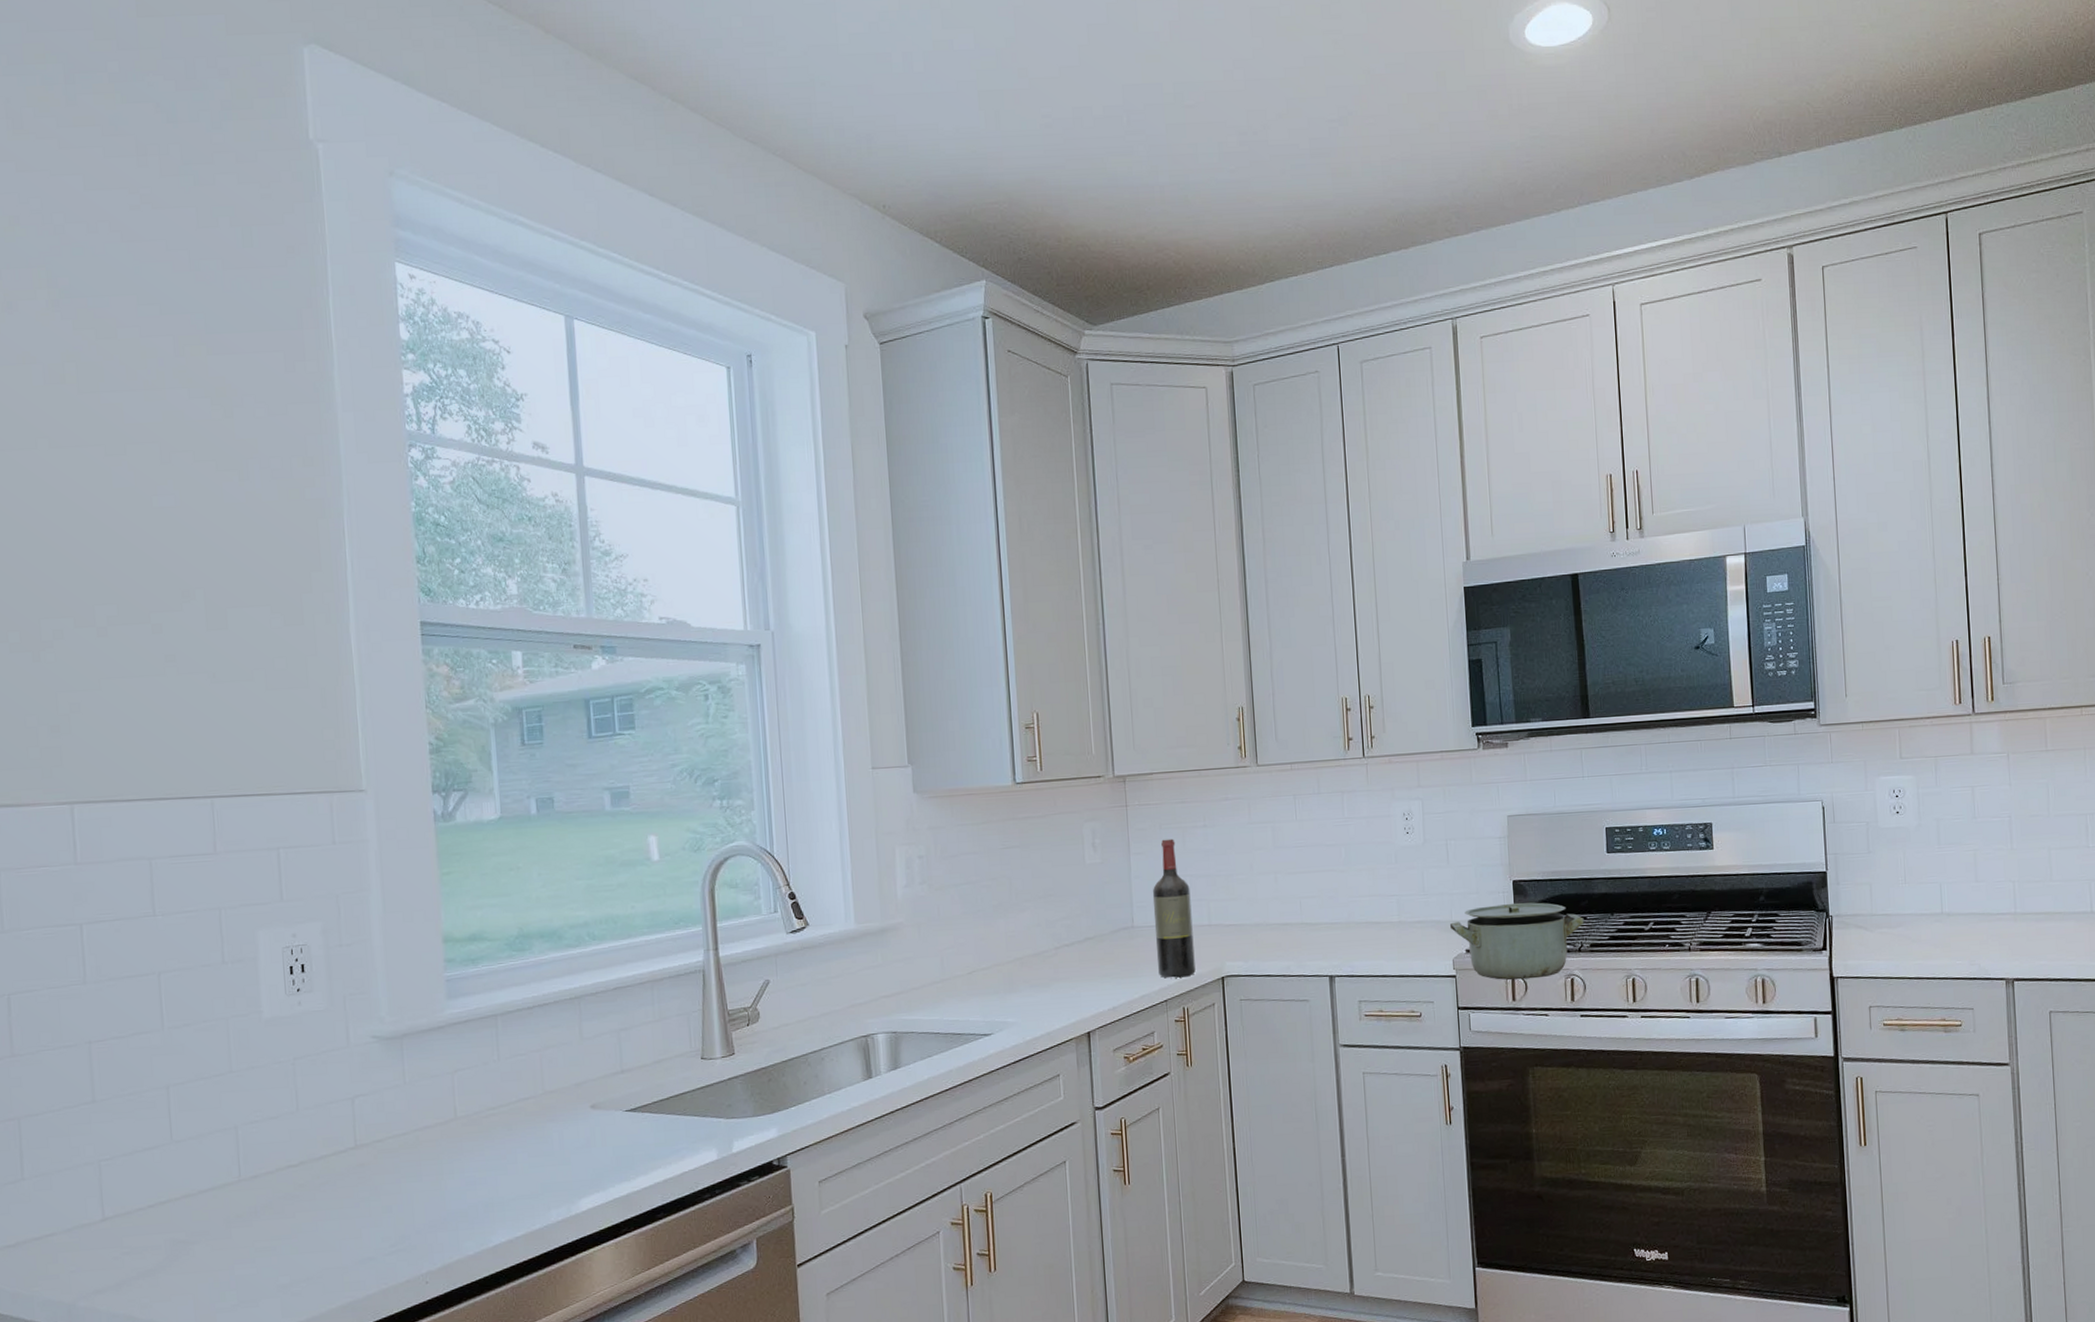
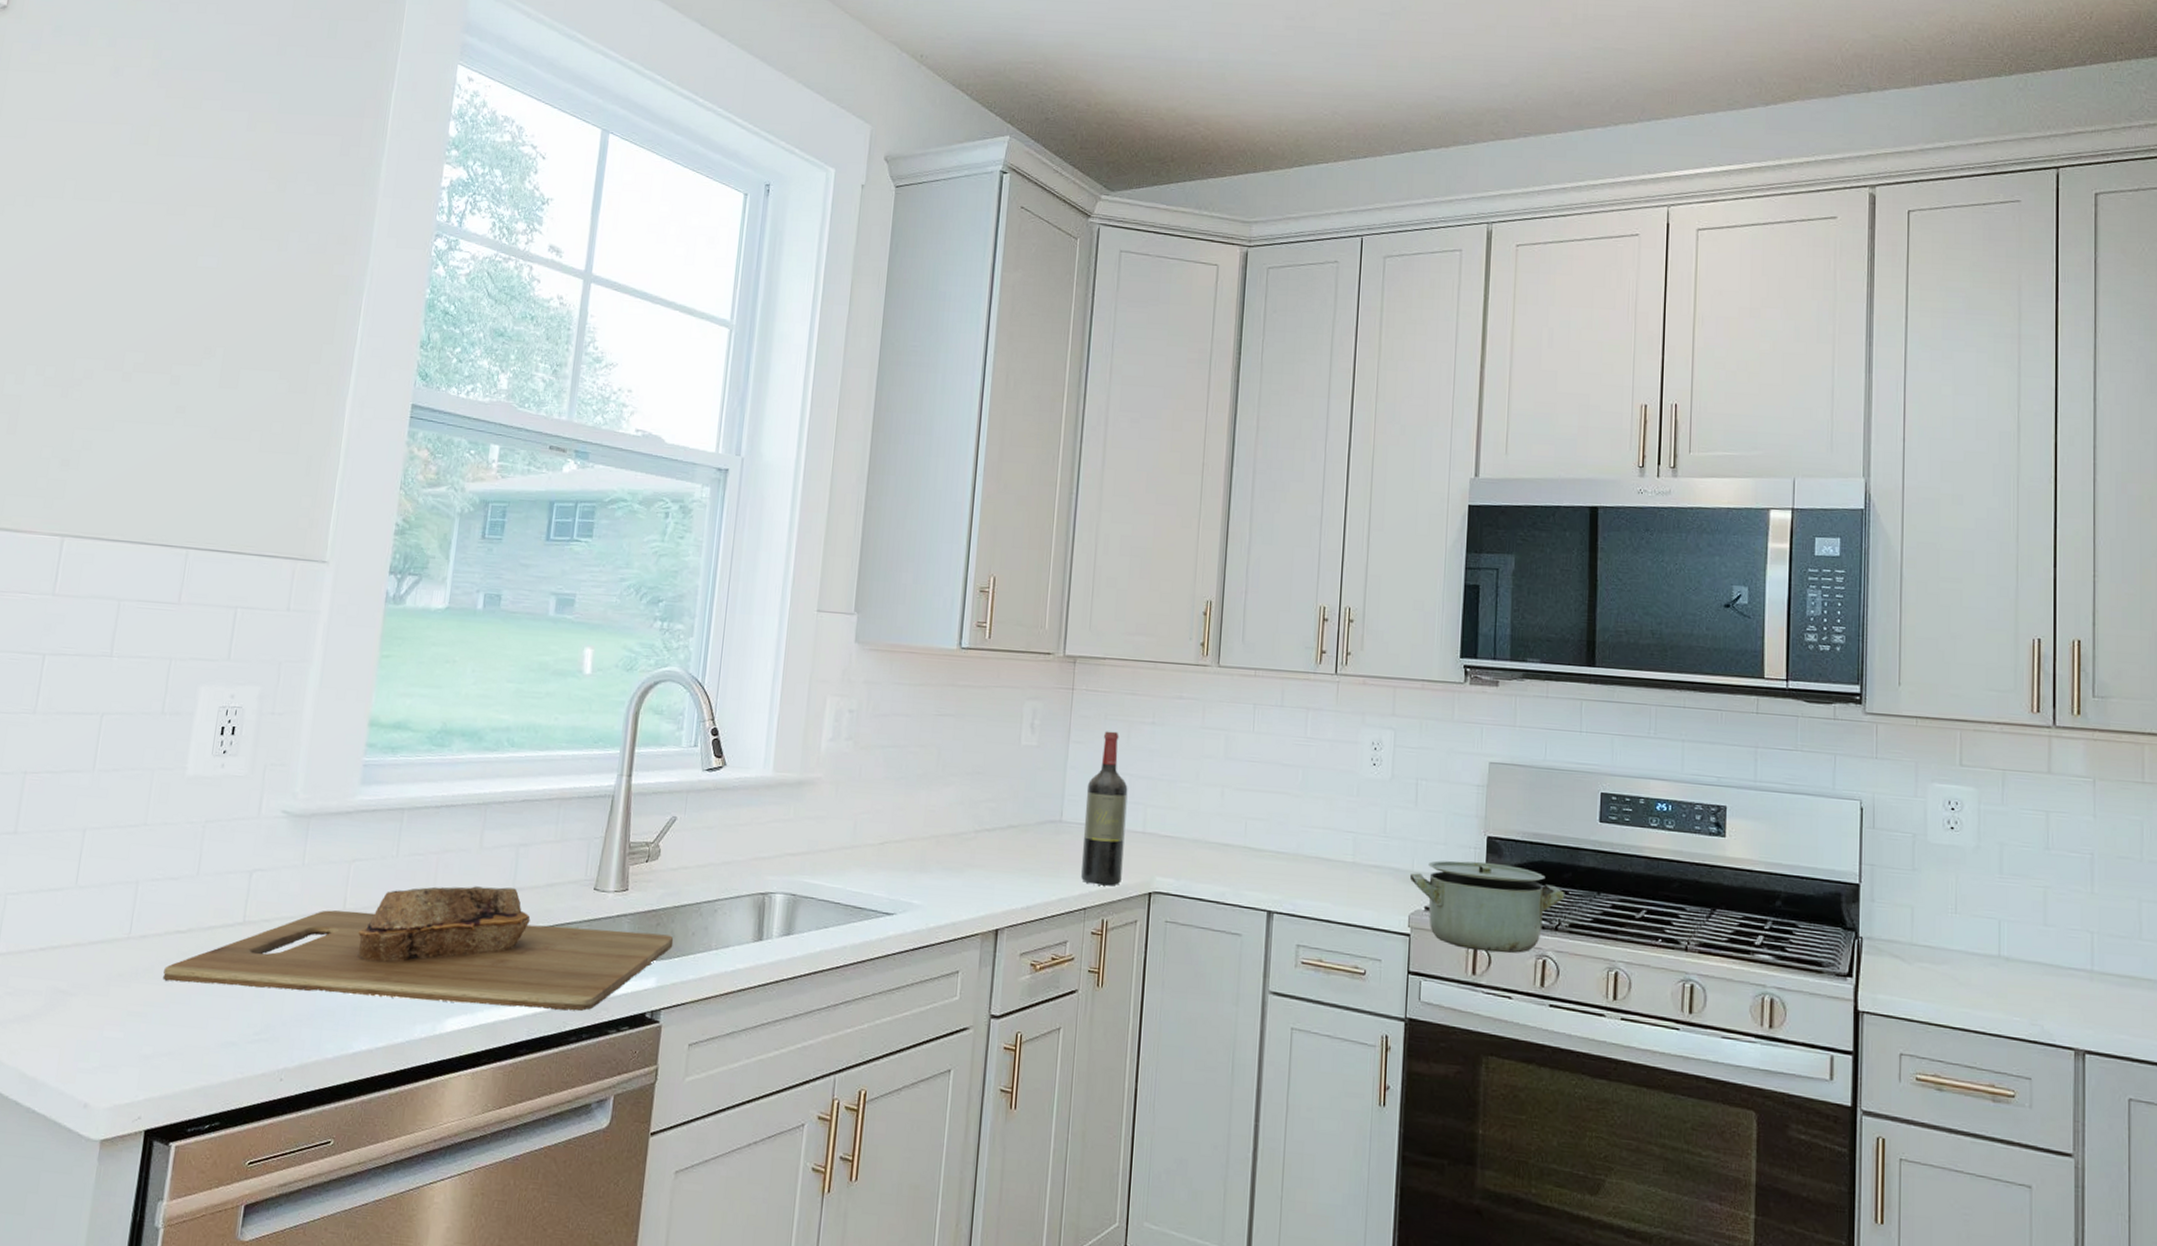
cutting board: none [284,1070,788,1215] -> present [163,886,674,1012]

